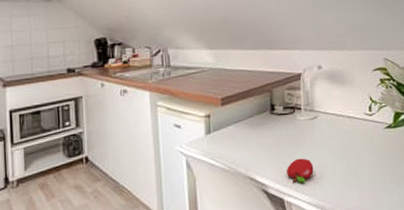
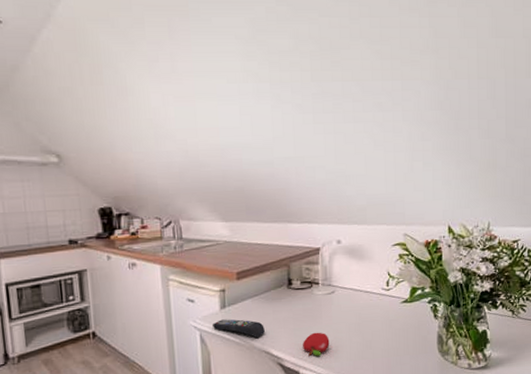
remote control: none [198,144,249,163] -> present [213,319,265,338]

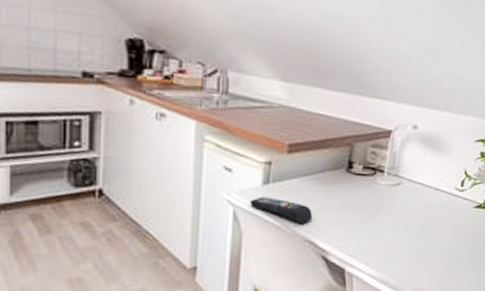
fruit: present [303,332,330,356] -> none [354,227,386,254]

